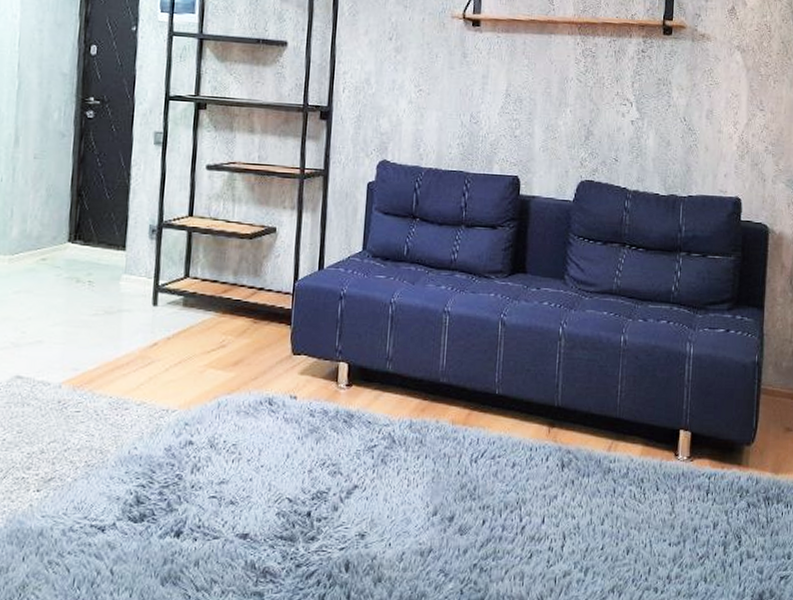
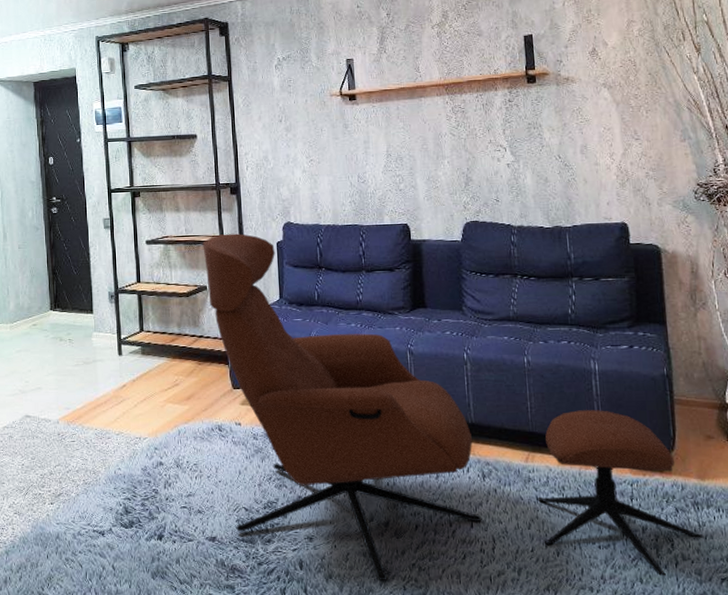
armchair: none [275,166,770,583] -> present [202,234,704,580]

